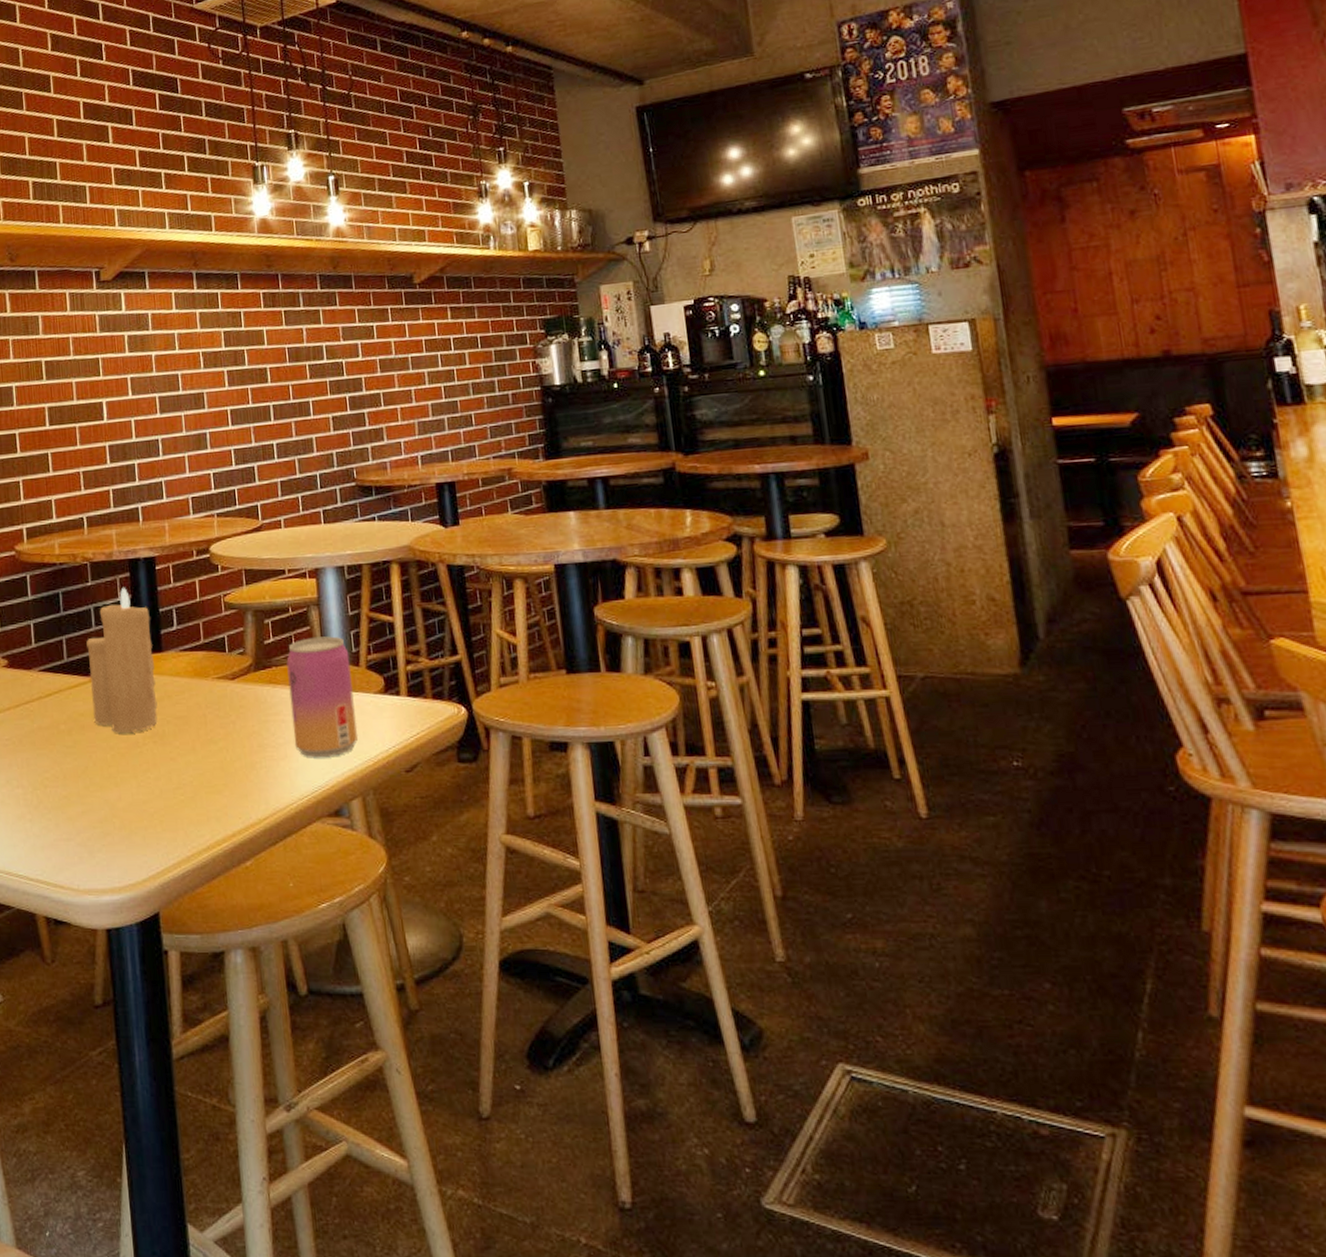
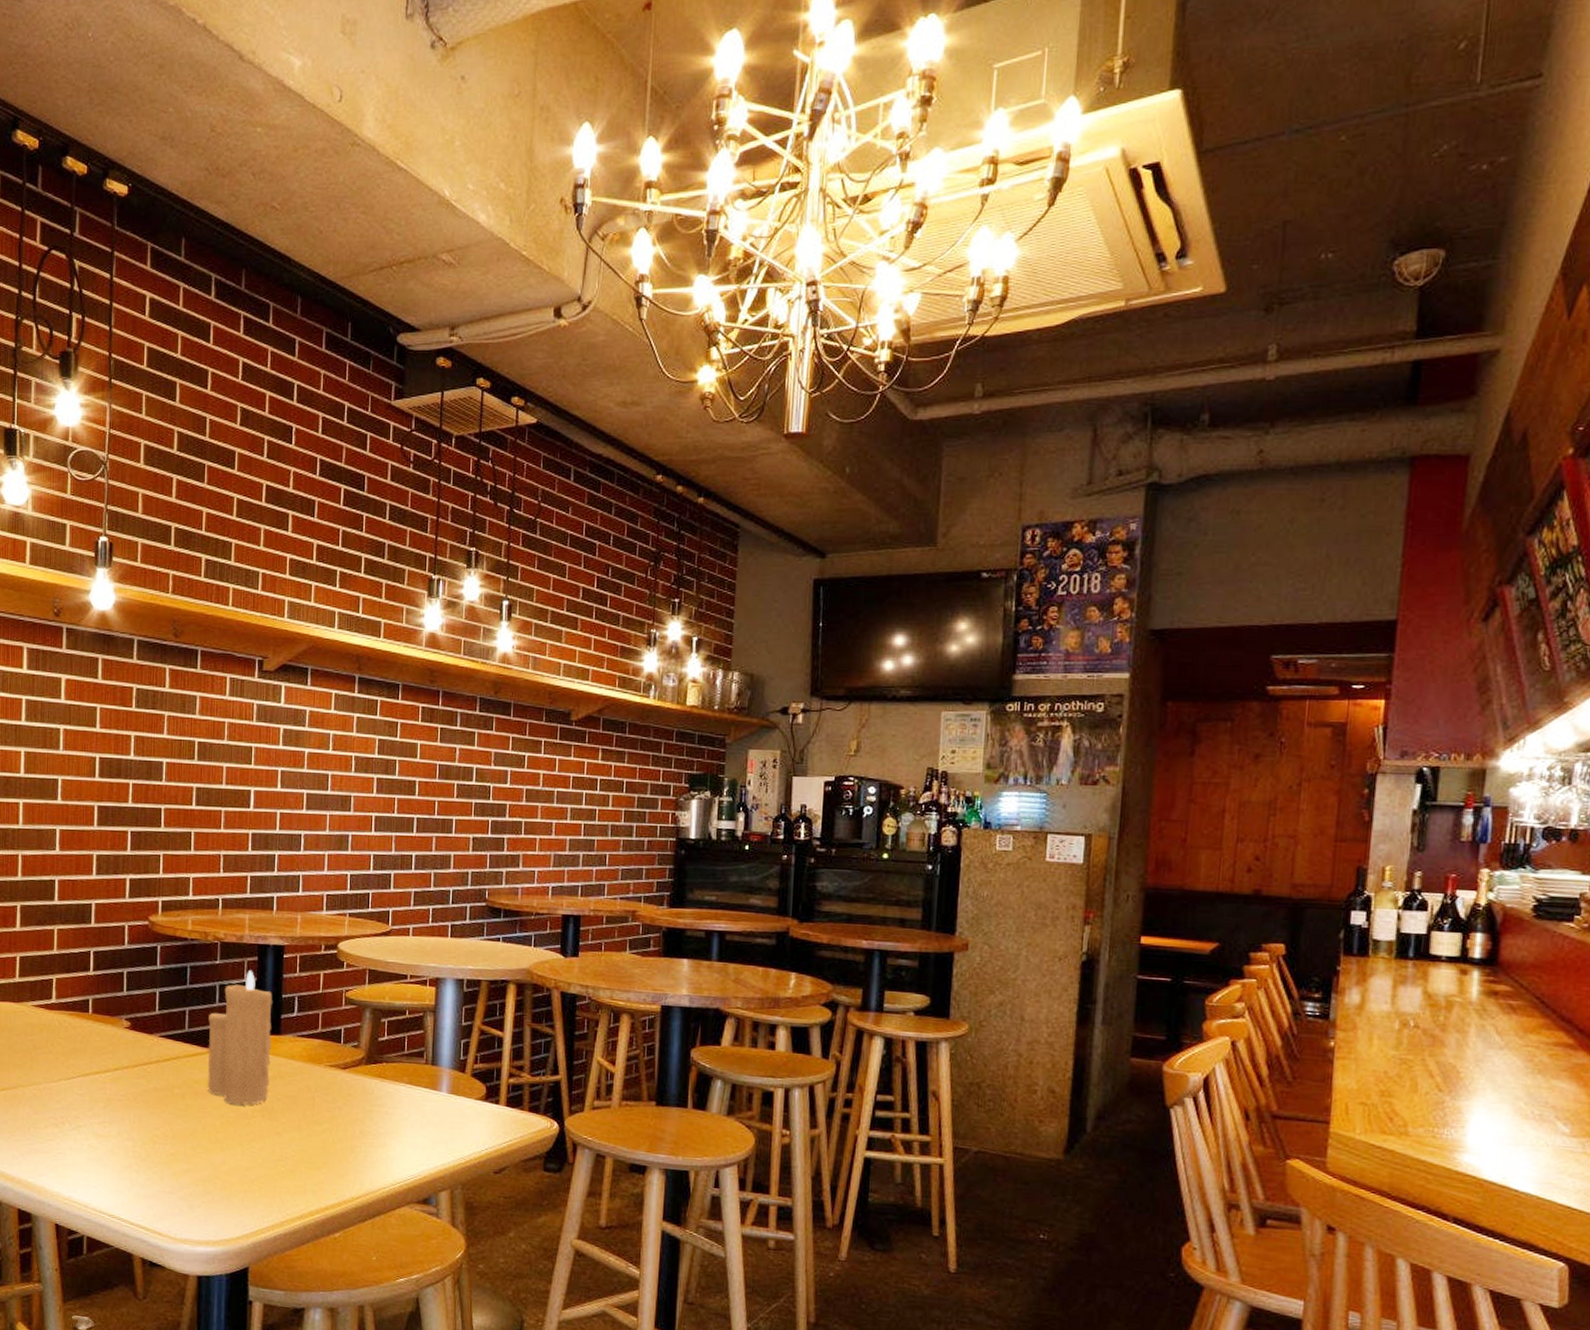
beer can: present [286,636,358,758] -> none [394,1041,457,1151]

